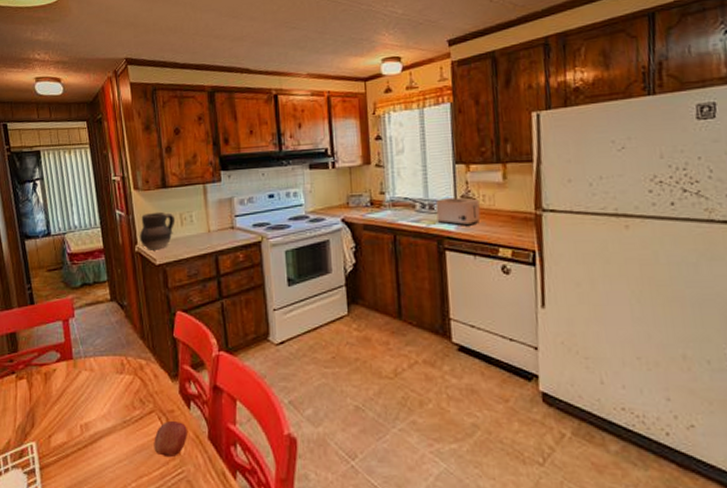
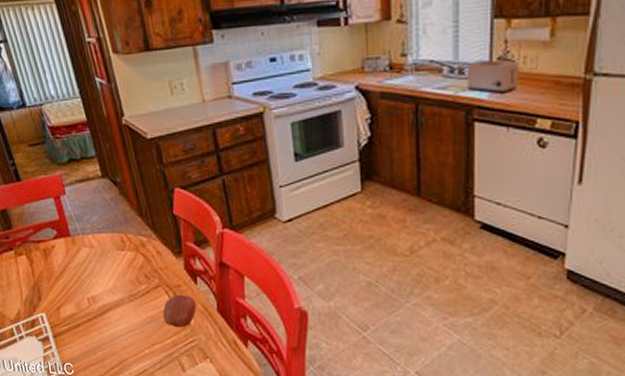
ceramic jug: present [140,211,176,250] -> none [125,79,165,123]

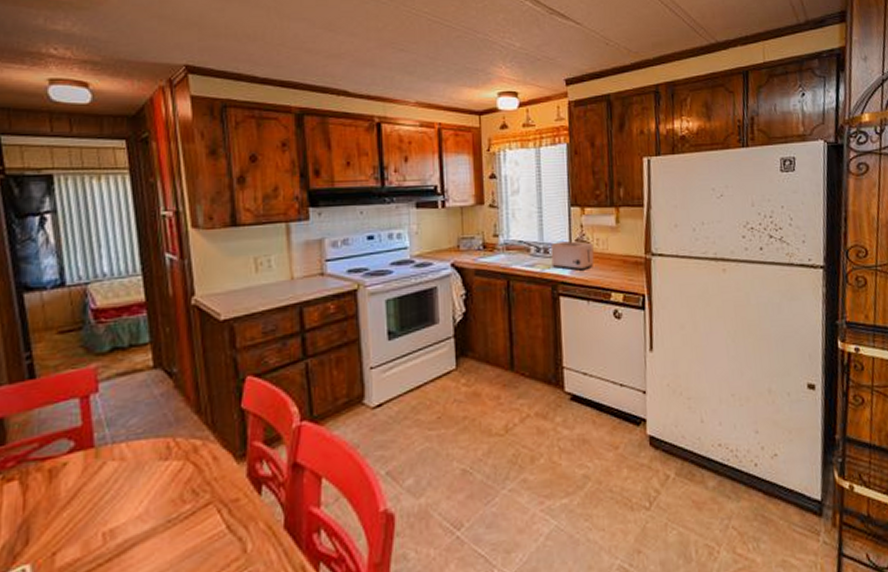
fruit: present [162,295,196,328] -> none [210,511,256,559]

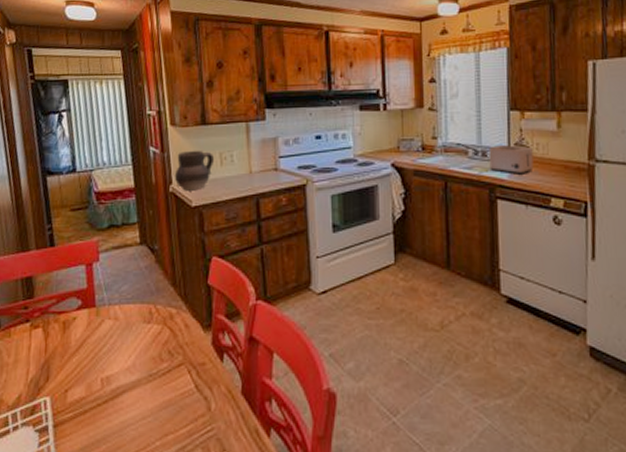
ceramic jug: none [199,255,248,303] -> present [175,150,215,191]

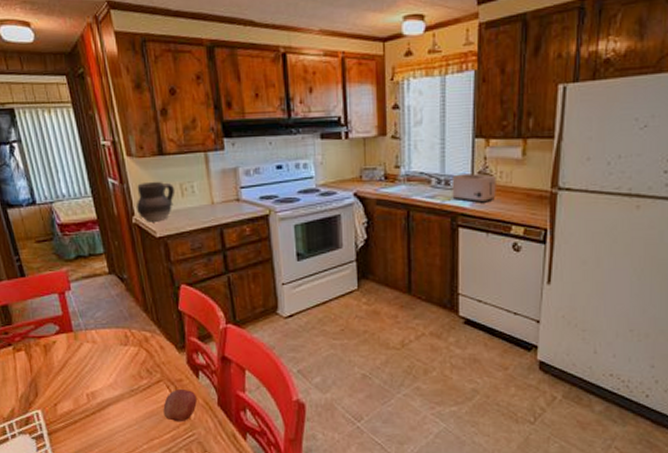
fruit: none [182,375,219,414] -> present [163,390,197,422]

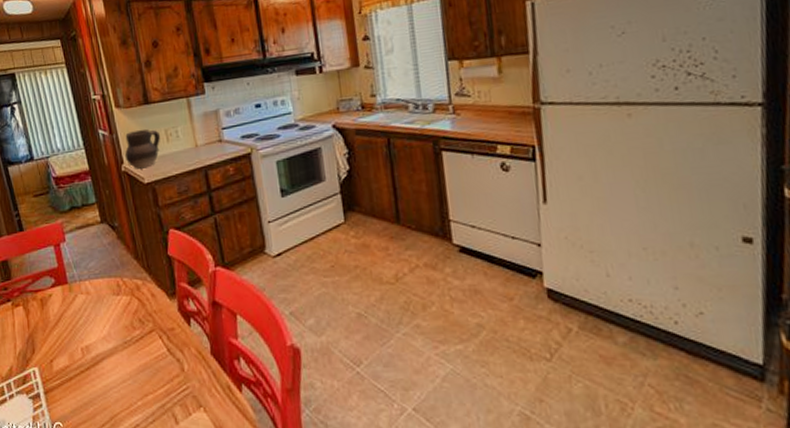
fruit: present [163,390,197,422] -> none [156,339,190,375]
toaster: present [452,173,496,203] -> none [429,95,477,125]

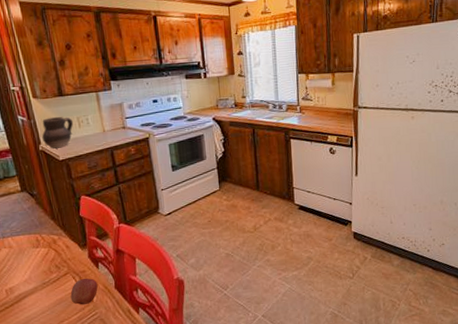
fruit: none [156,339,190,375] -> present [70,278,98,305]

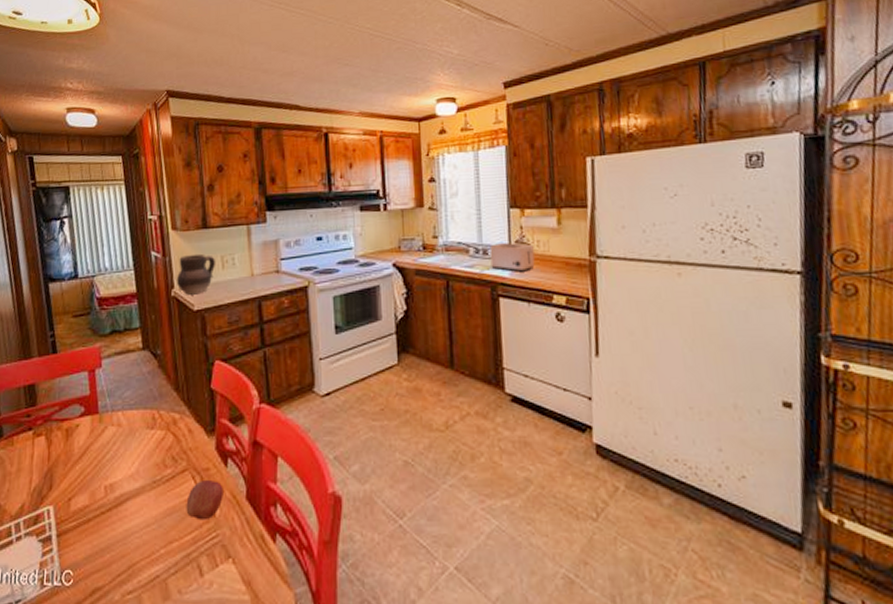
toaster: none [283,99,316,121] -> present [489,243,535,272]

